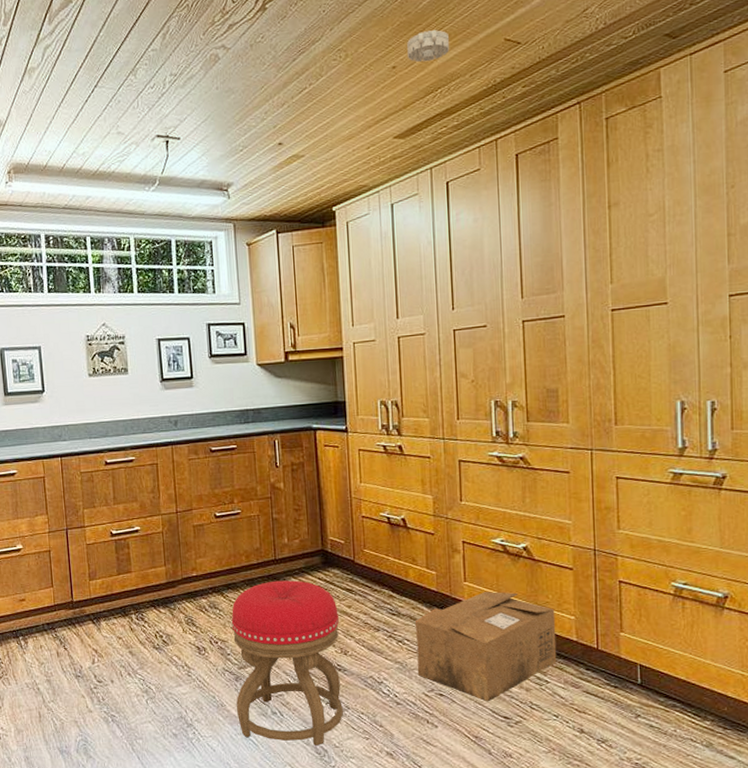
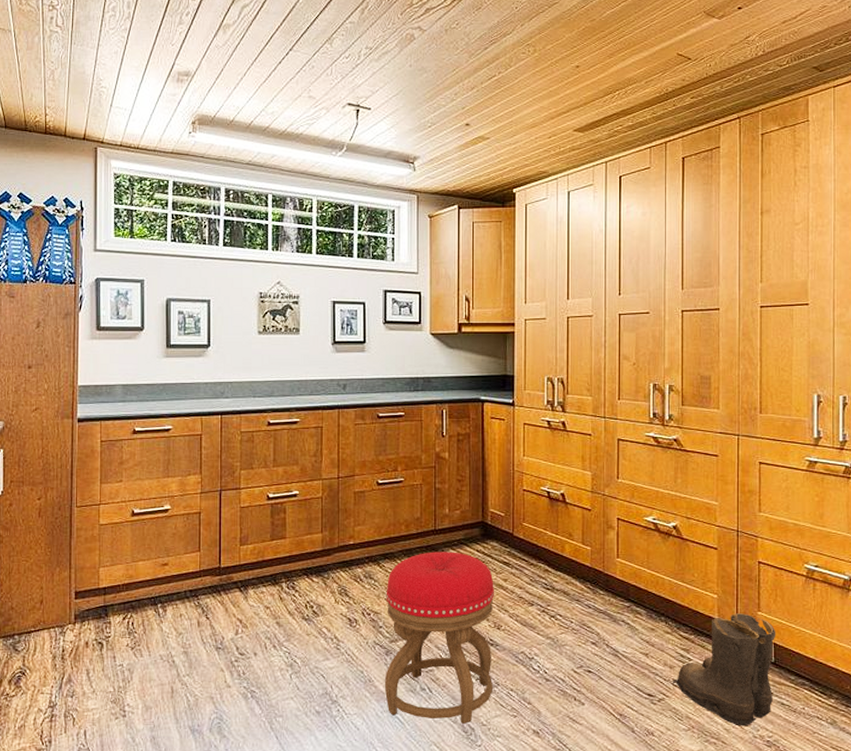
smoke detector: present [407,30,449,63] -> none [591,38,628,65]
cardboard box: present [414,592,557,702] -> none [567,569,700,679]
boots: none [530,634,642,748] -> present [673,613,776,725]

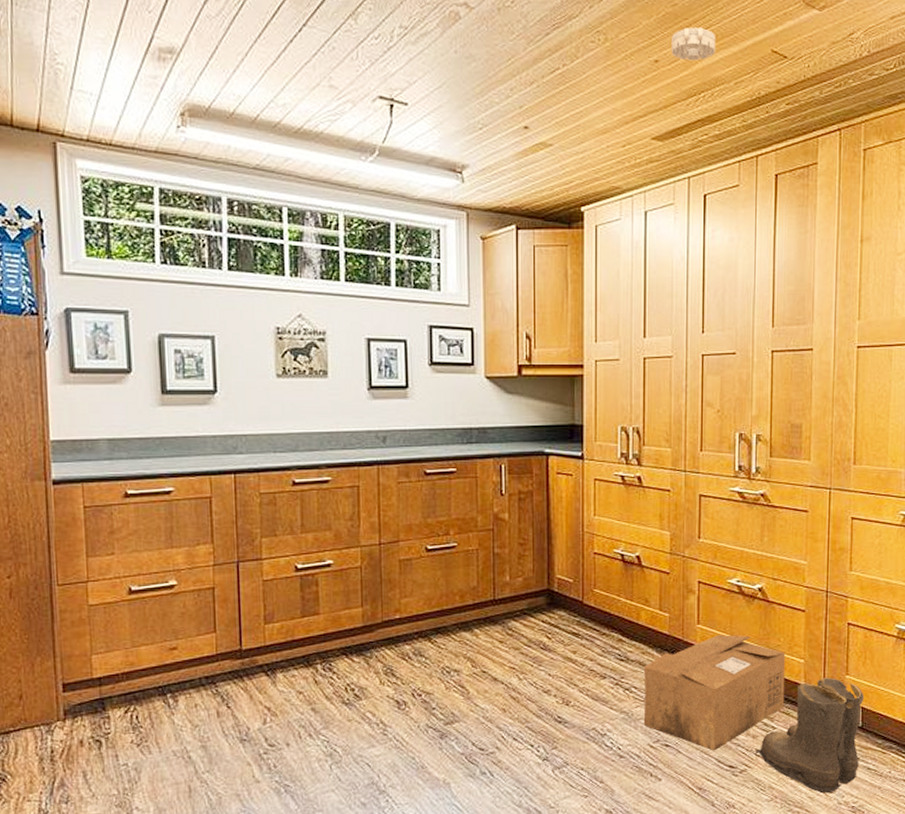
stool: present [384,551,494,725] -> none [439,623,562,809]
cardboard box: none [567,569,700,679] -> present [643,635,786,751]
smoke detector: none [591,38,628,65] -> present [672,27,715,61]

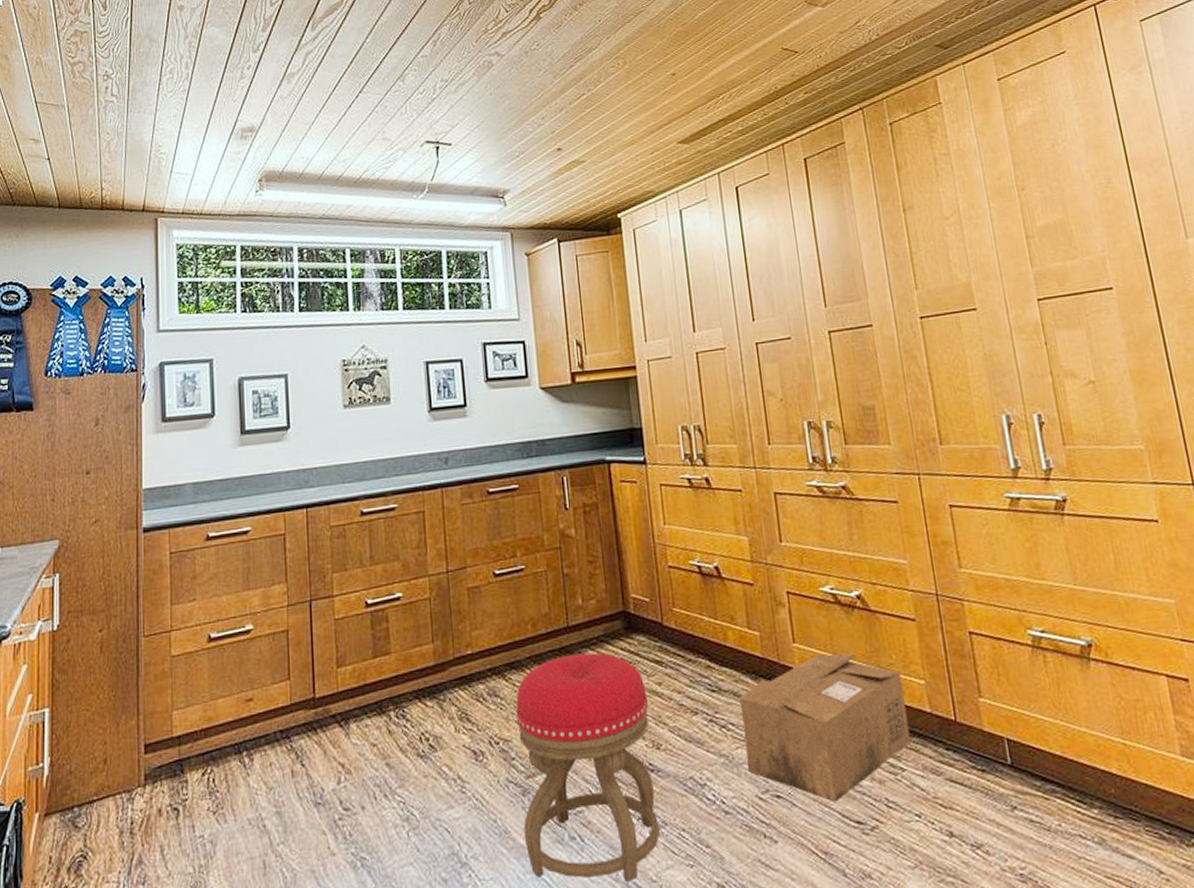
stool: none [439,623,562,809] -> present [515,652,660,883]
smoke detector: present [672,27,715,61] -> none [685,39,728,70]
boots: present [756,678,864,793] -> none [885,701,1019,856]

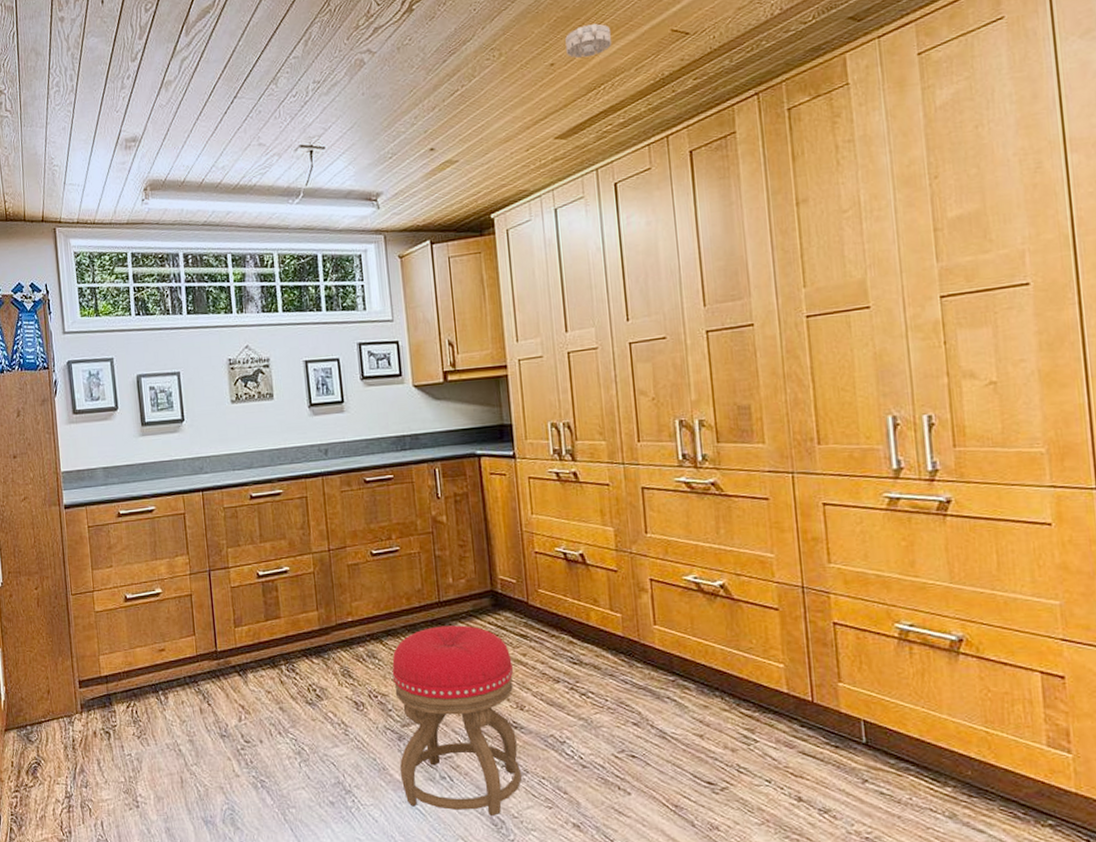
smoke detector: none [685,39,728,70] -> present [565,23,611,59]
cardboard box: present [739,654,912,803] -> none [599,636,766,765]

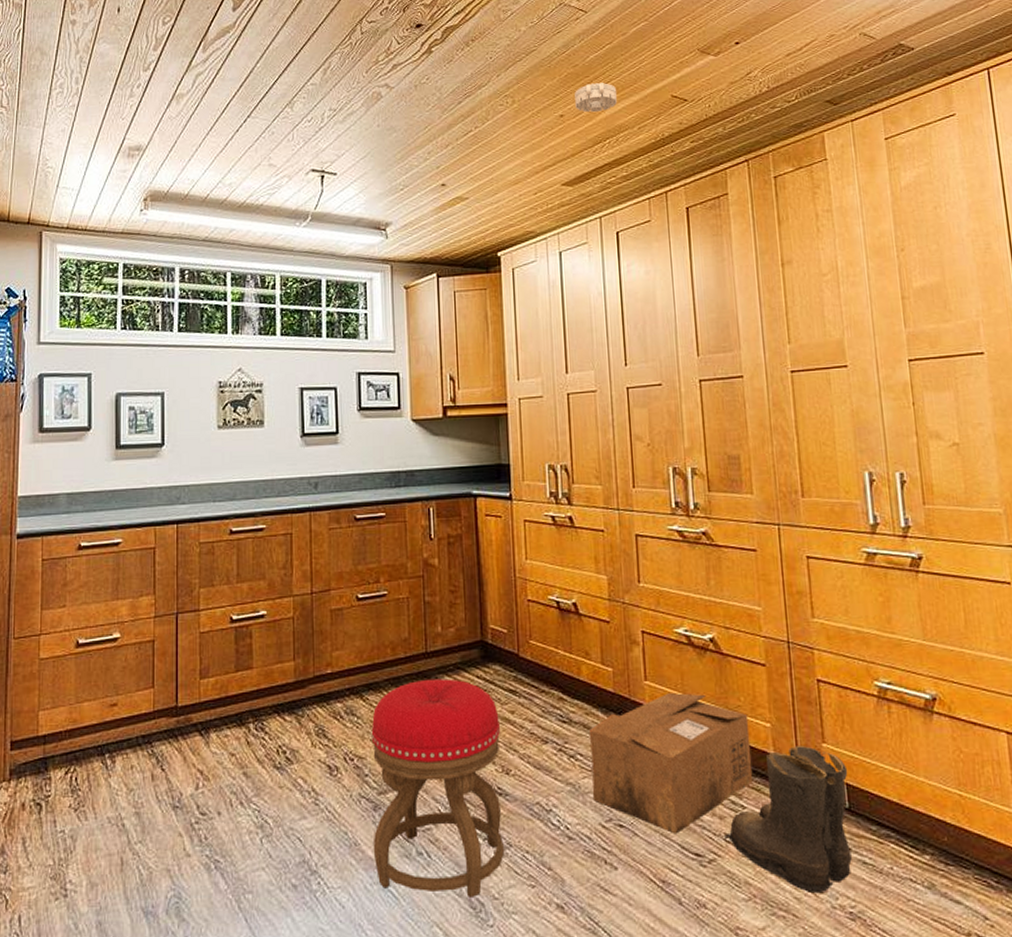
cardboard box: none [599,636,766,765] -> present [588,693,754,835]
boots: none [737,685,869,819] -> present [725,746,852,892]

